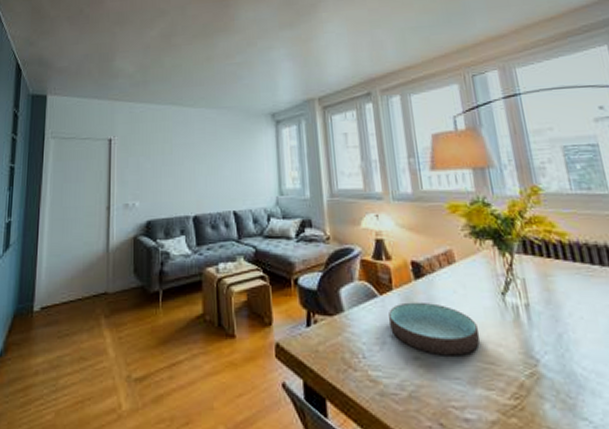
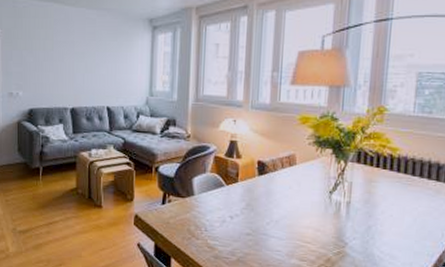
bowl: present [389,302,481,356] -> none [231,192,304,236]

